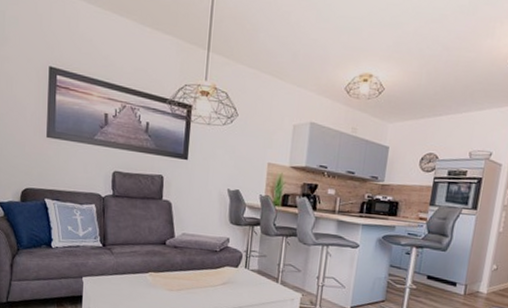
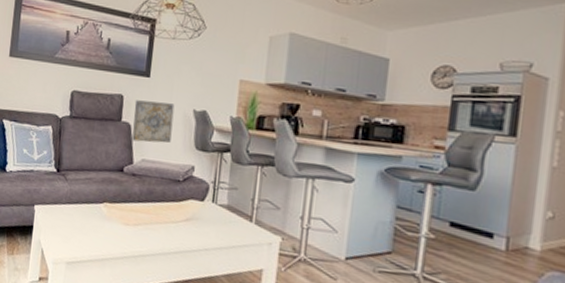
wall art: none [173,180,211,219] -> present [132,100,175,143]

